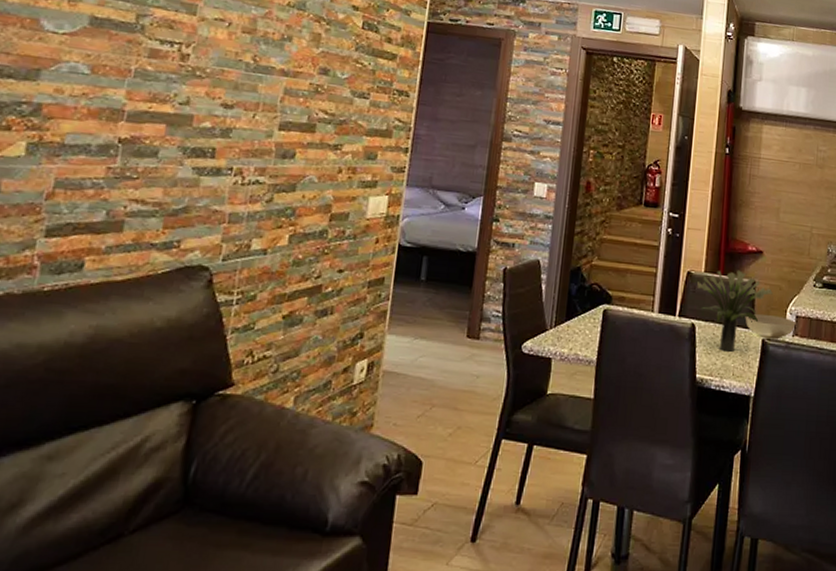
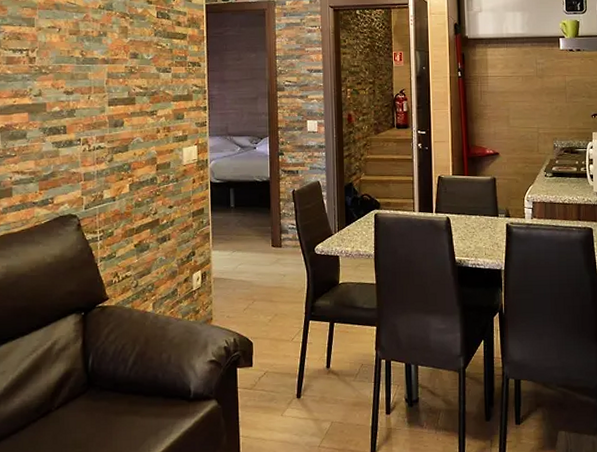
flower arrangement: present [697,270,773,353] -> none [447,170,511,237]
bowl: present [745,314,796,340] -> none [490,204,533,223]

